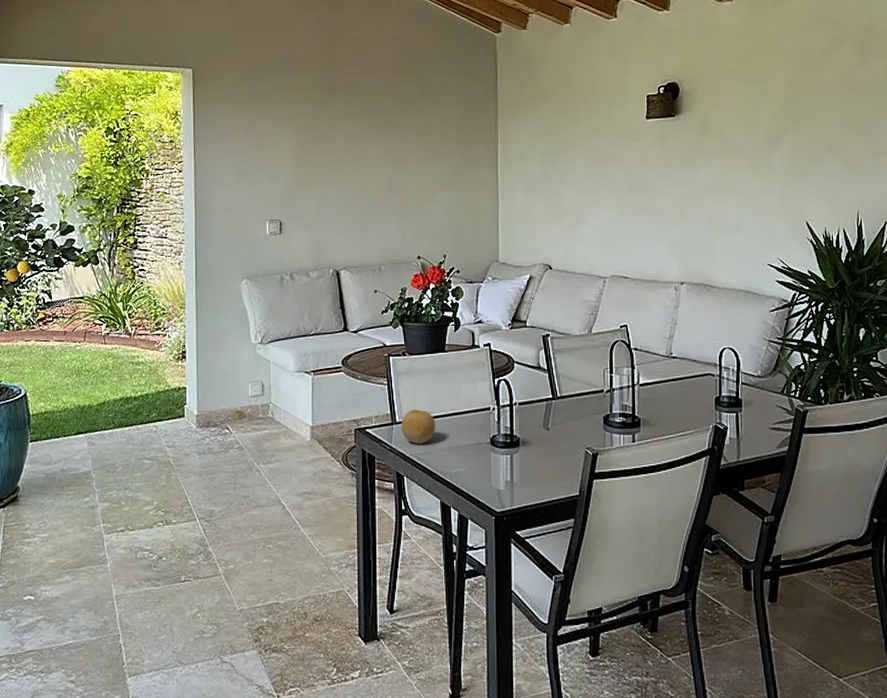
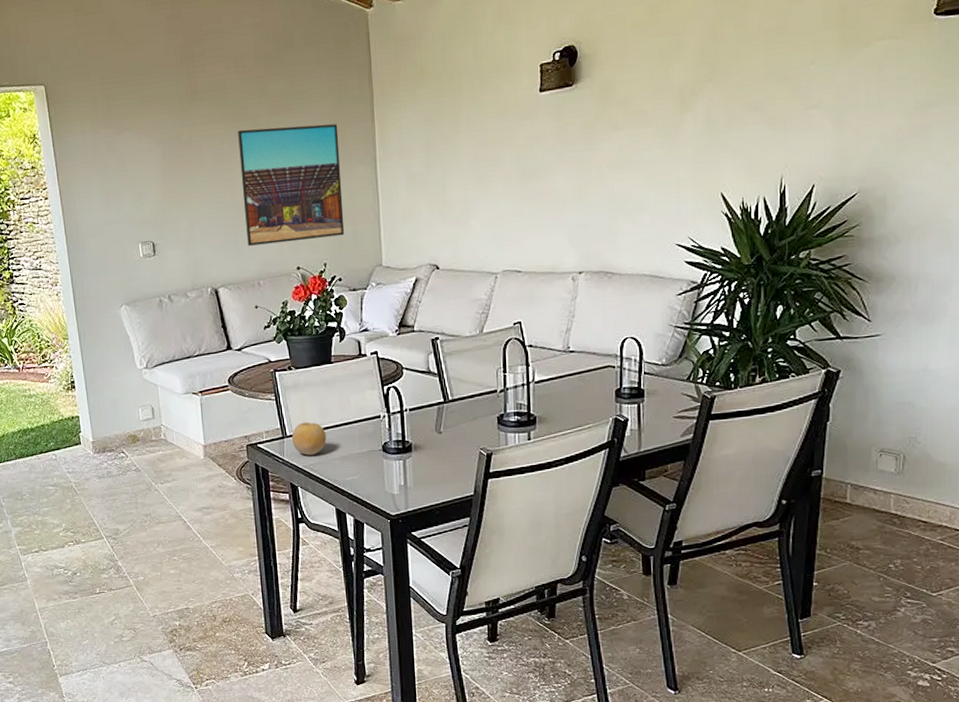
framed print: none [371,126,465,232] -> present [238,124,345,246]

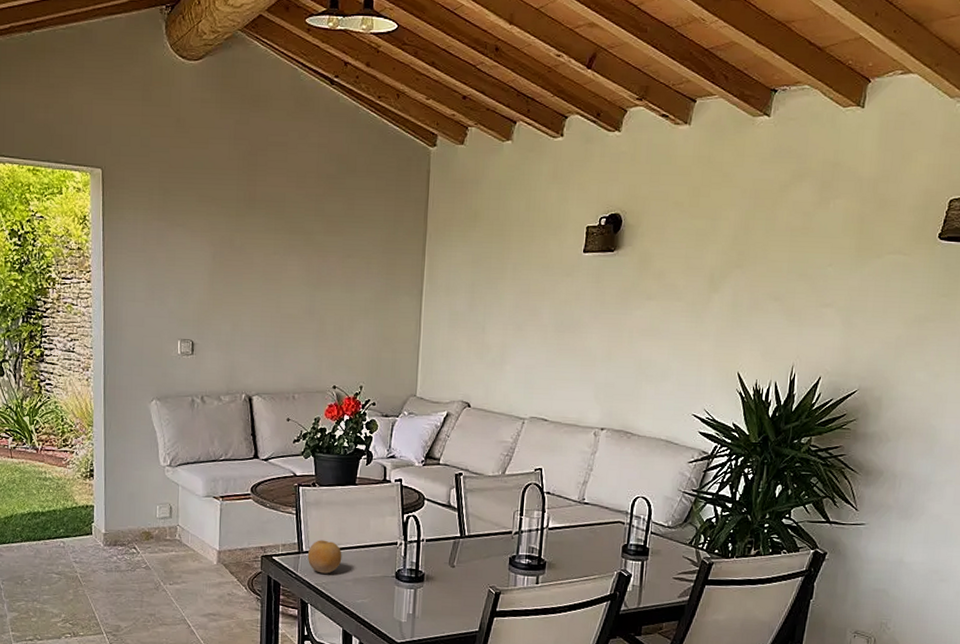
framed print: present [238,124,345,246] -> none [287,244,389,361]

